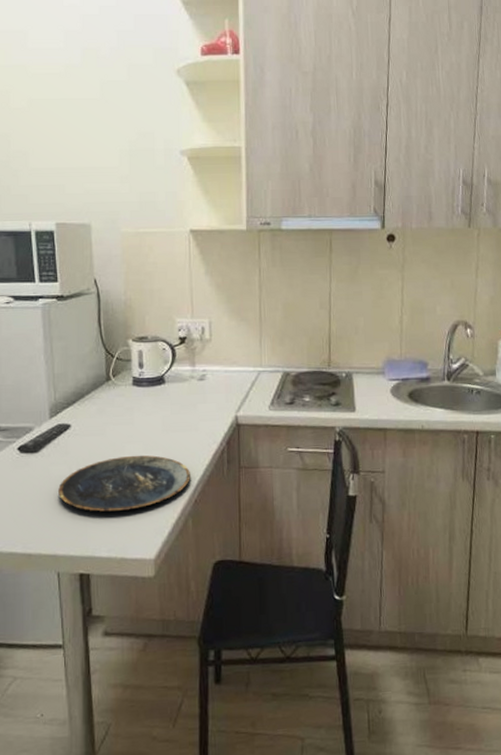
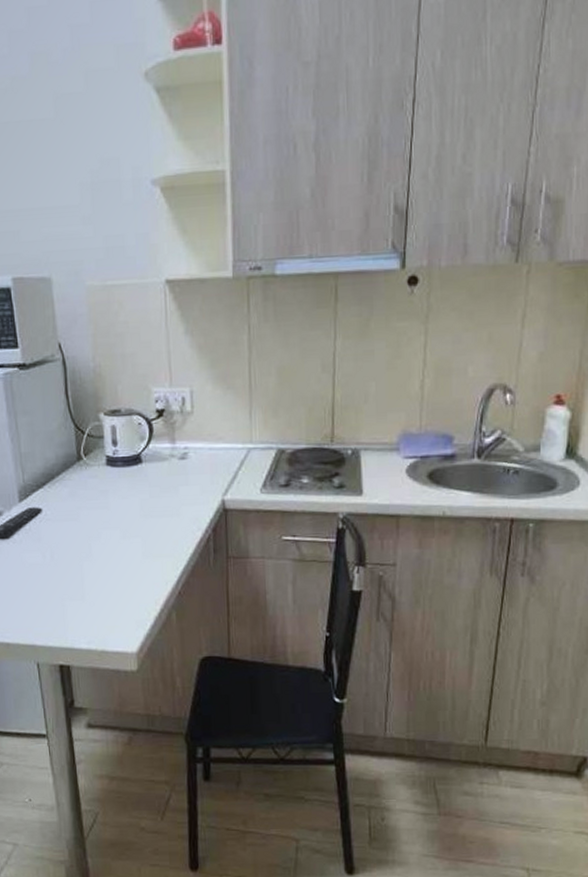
plate: present [58,455,190,513] -> none [33,542,173,603]

